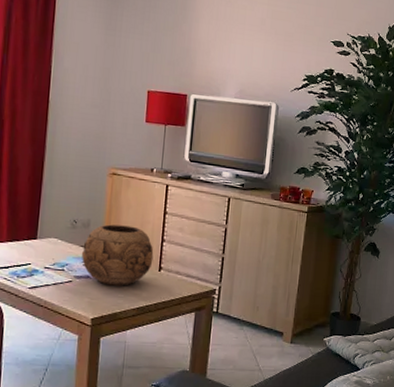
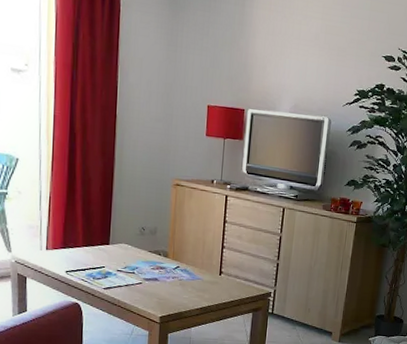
decorative bowl: present [81,224,154,286] -> none [149,231,215,288]

